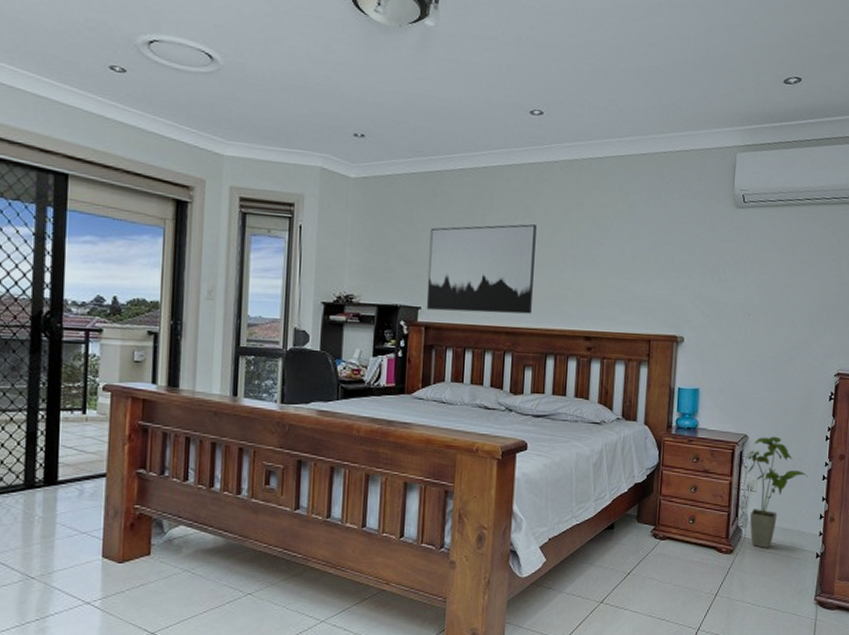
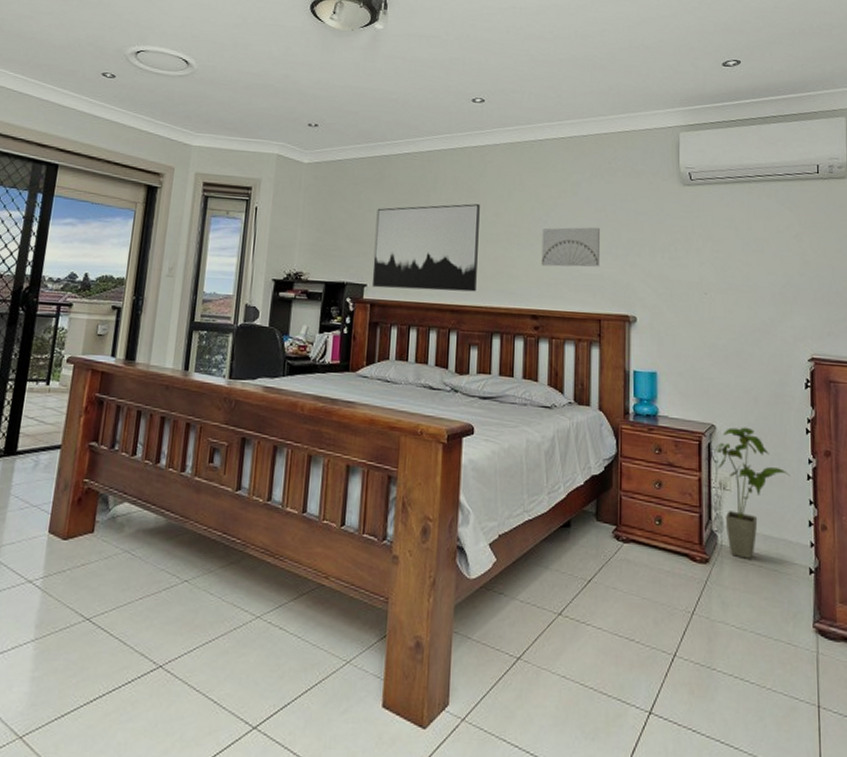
wall art: none [596,249,655,289] -> present [541,227,601,267]

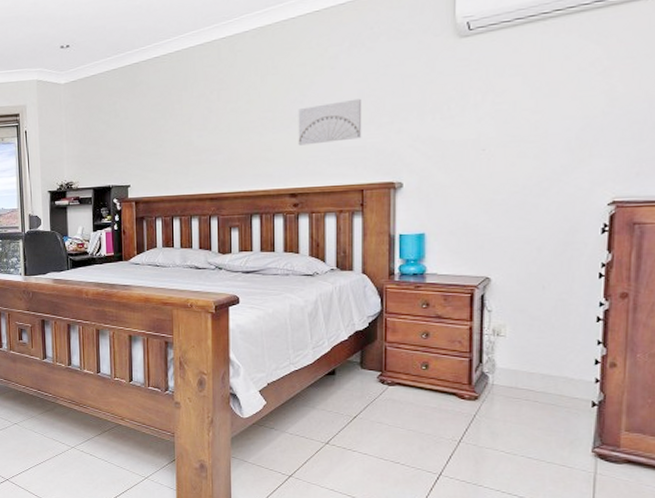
wall art: present [371,204,480,292] -> none [132,95,233,187]
house plant: present [714,427,791,560] -> none [488,277,577,397]

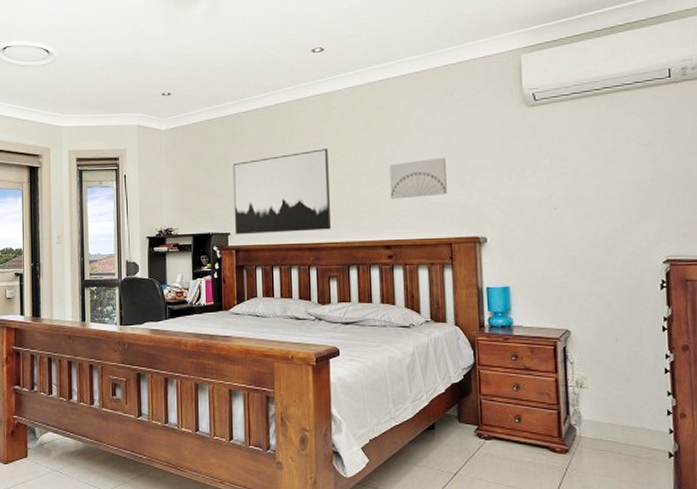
wall art: none [132,95,233,187] -> present [232,149,331,235]

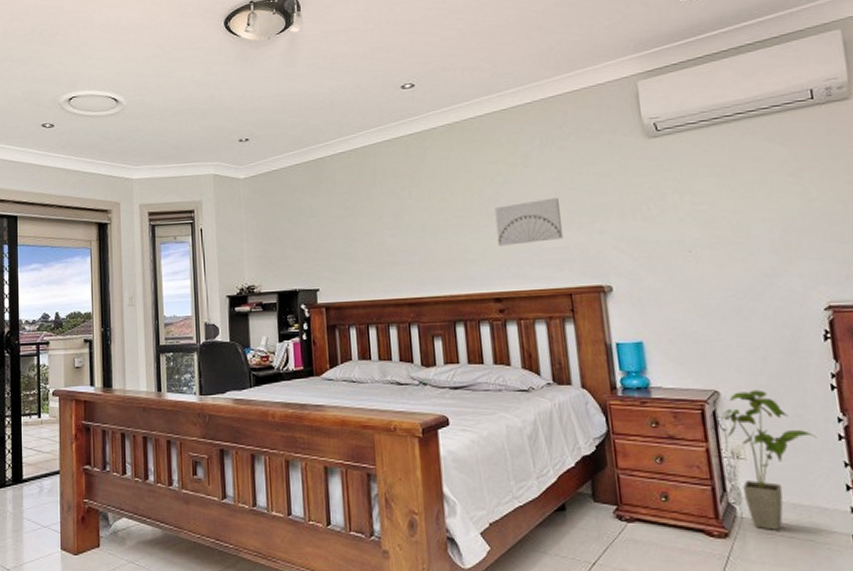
wall art: present [232,149,331,235] -> none [319,193,432,291]
house plant: none [570,330,648,449] -> present [720,389,818,532]

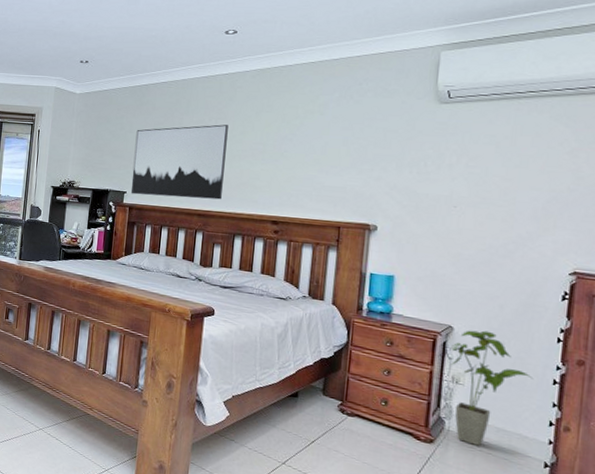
wall art: none [319,193,432,291] -> present [130,124,228,200]
wall art: present [494,197,564,246] -> none [284,144,347,180]

